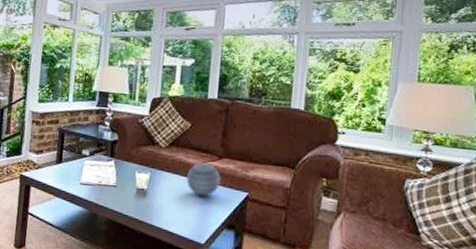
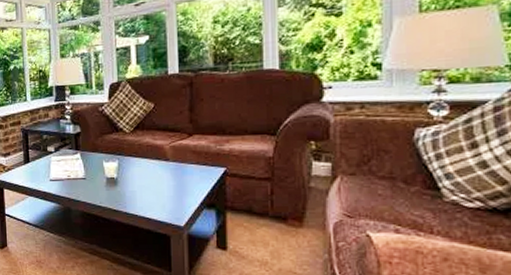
decorative ball: present [186,162,221,197] -> none [157,142,193,178]

